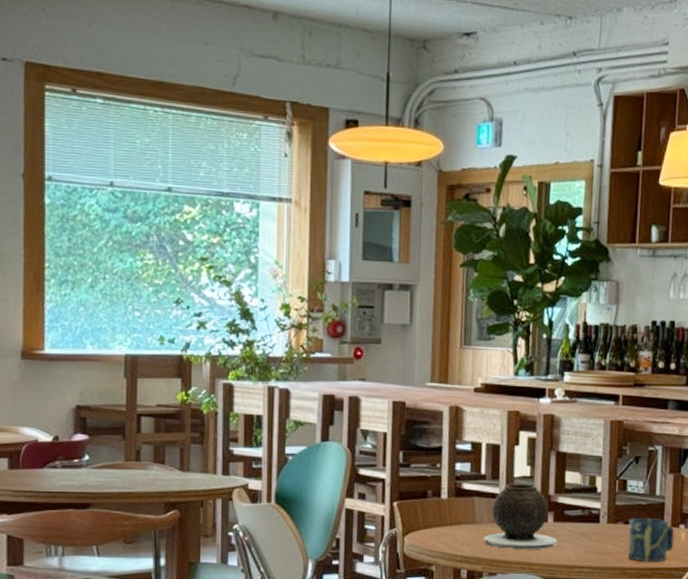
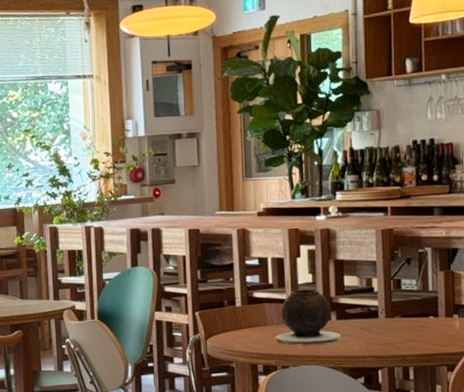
cup: present [628,518,675,562] -> none [406,311,449,349]

